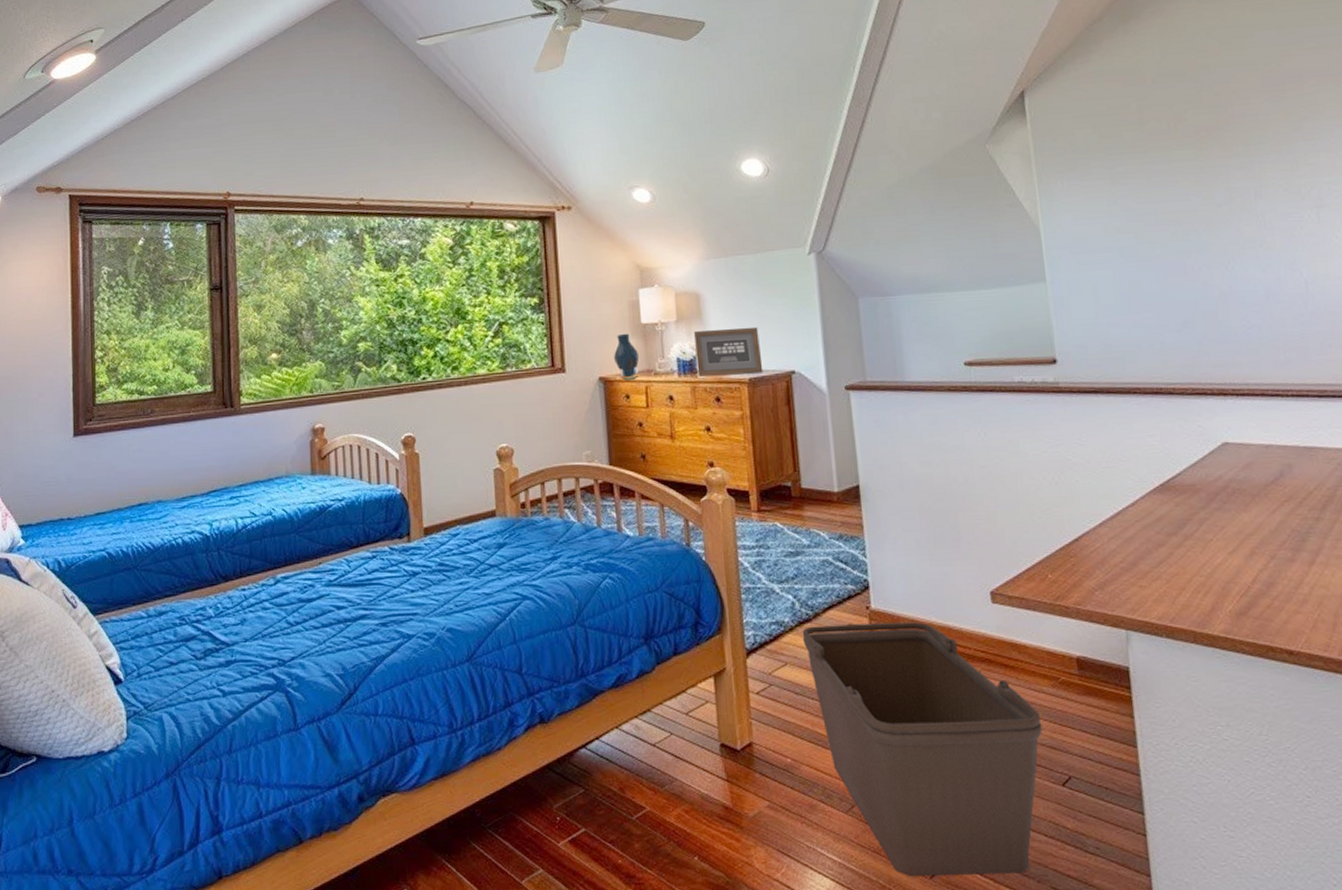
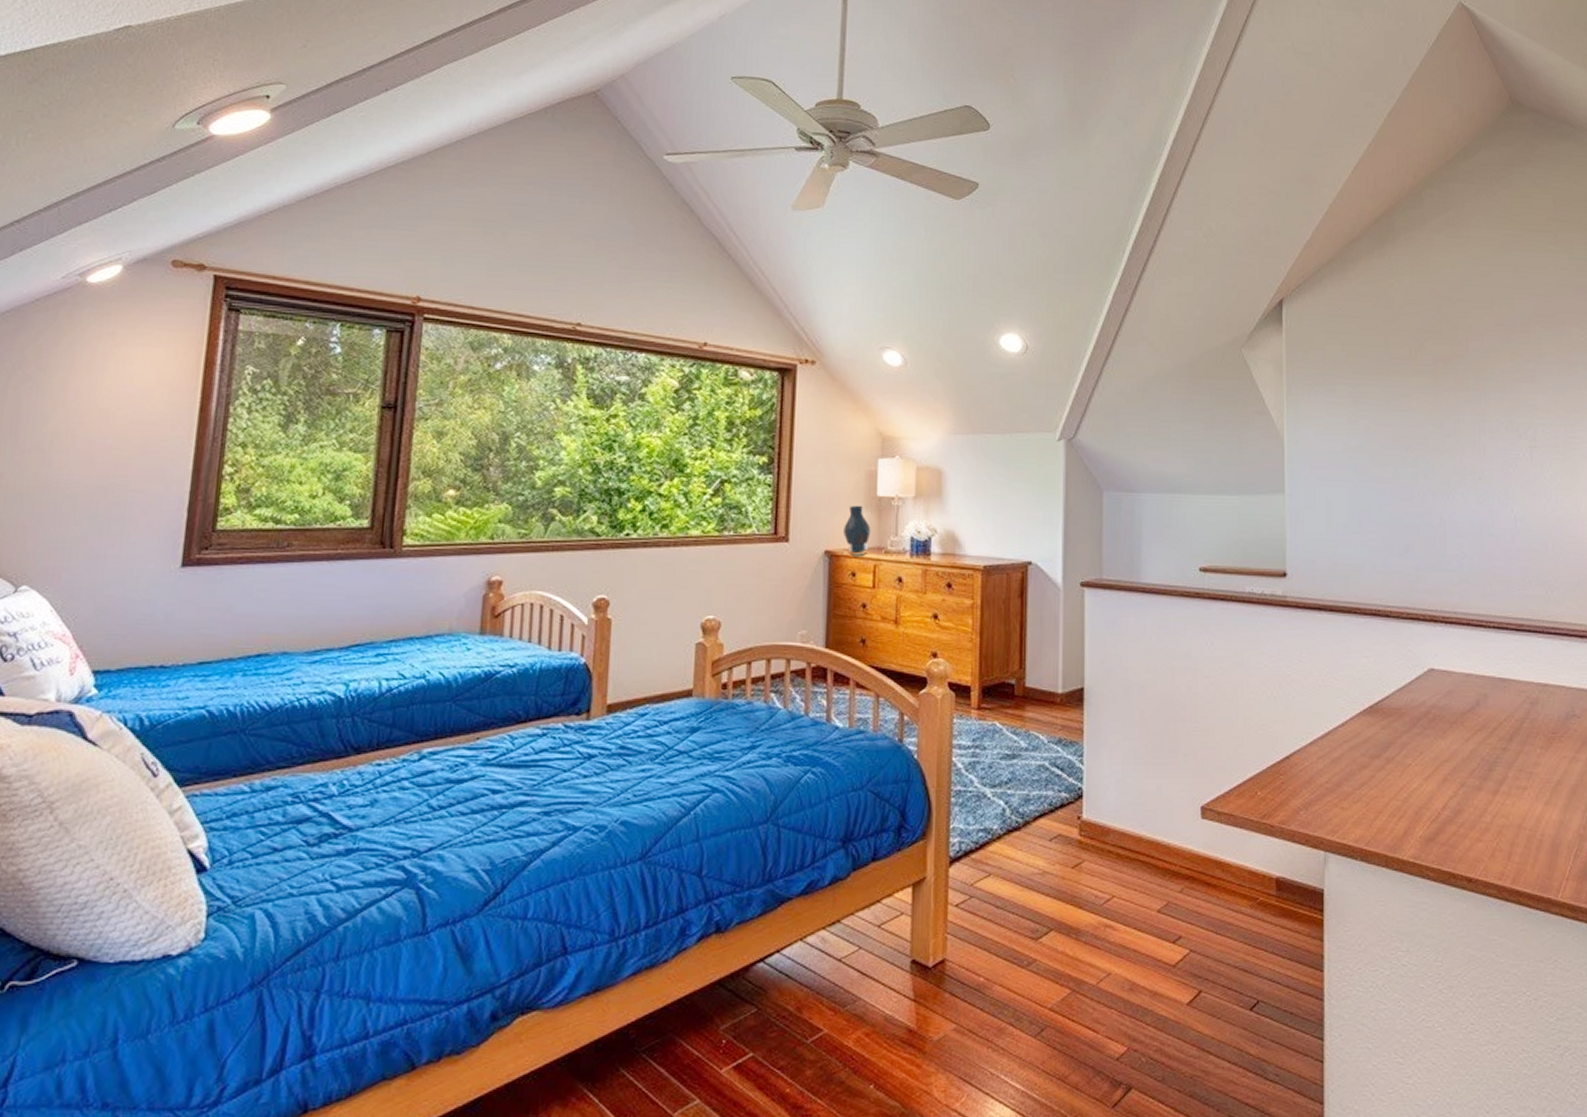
picture frame: present [693,326,763,377] -> none [931,510,1000,561]
bicycle basket: present [802,622,1043,876] -> none [1009,835,1237,1105]

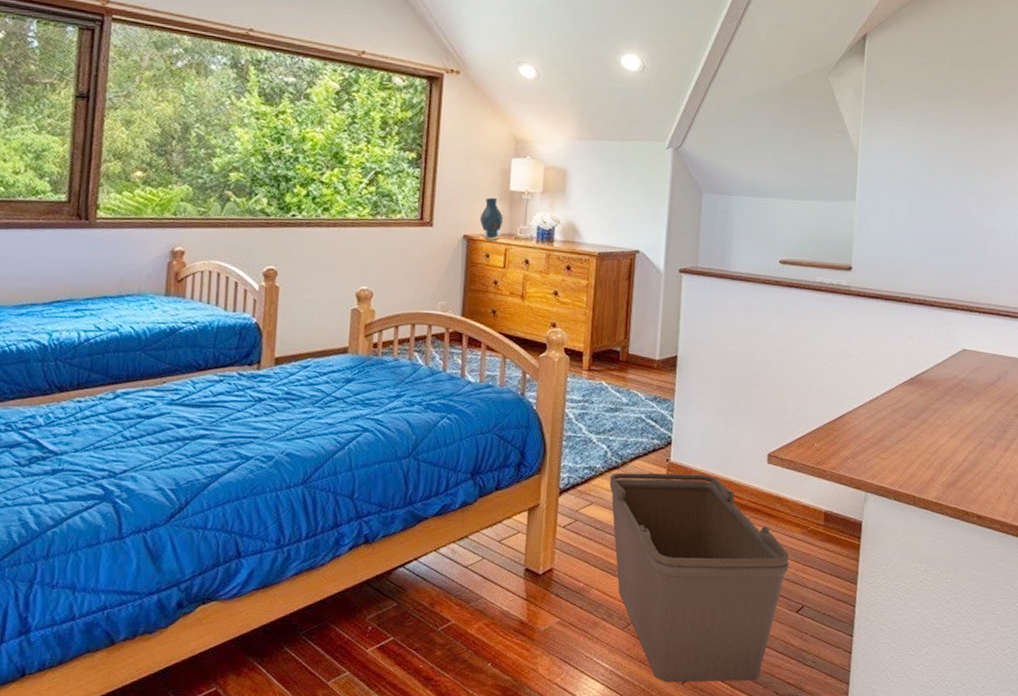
bicycle basket: none [1009,835,1237,1105] -> present [609,472,789,682]

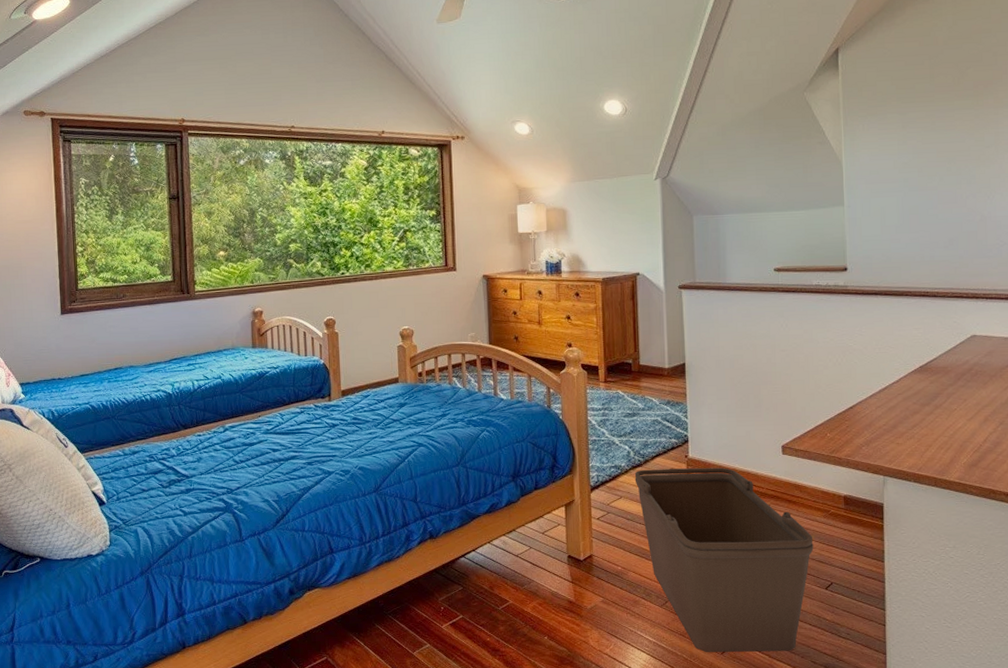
vase: present [479,197,504,242] -> none [495,240,516,278]

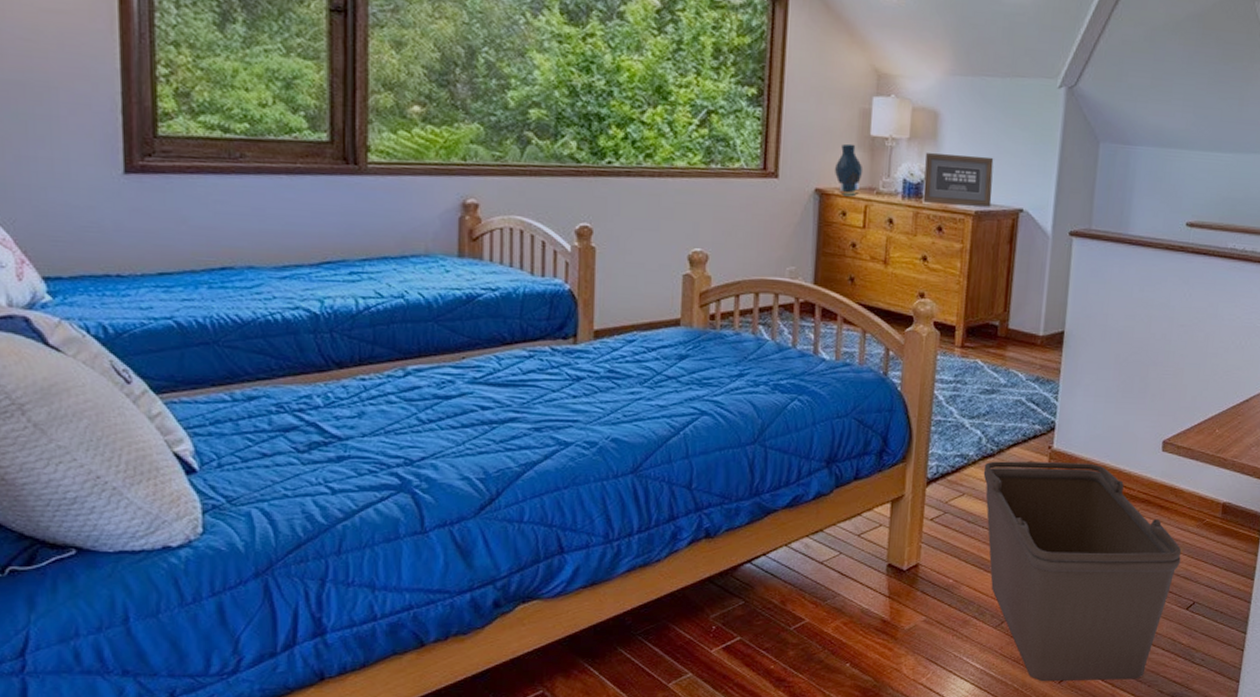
vase: none [495,240,516,278] -> present [834,143,864,197]
picture frame: none [559,237,614,276] -> present [923,153,994,207]

